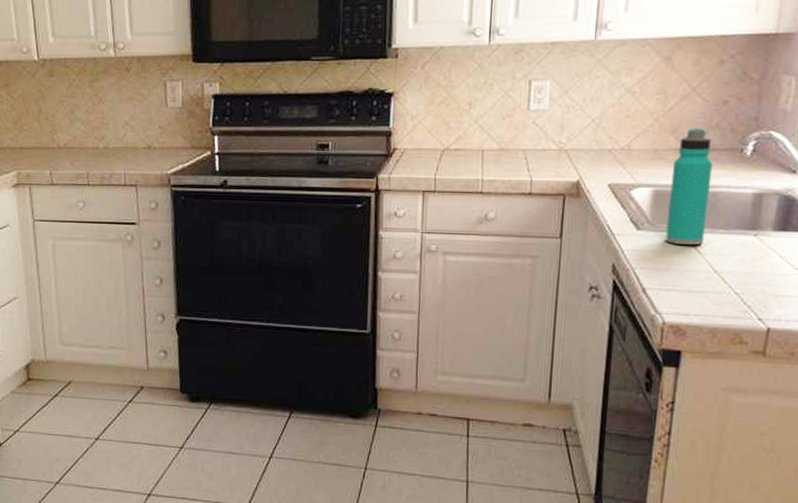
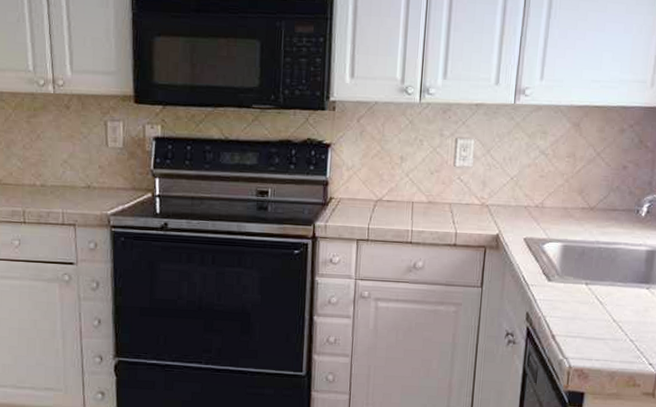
water bottle: present [665,128,713,245] -> none [572,189,614,296]

